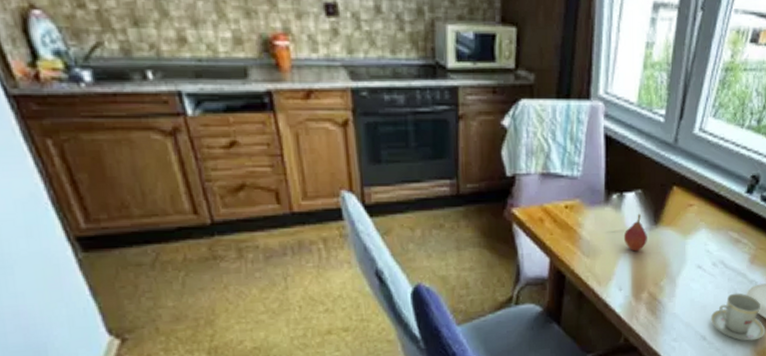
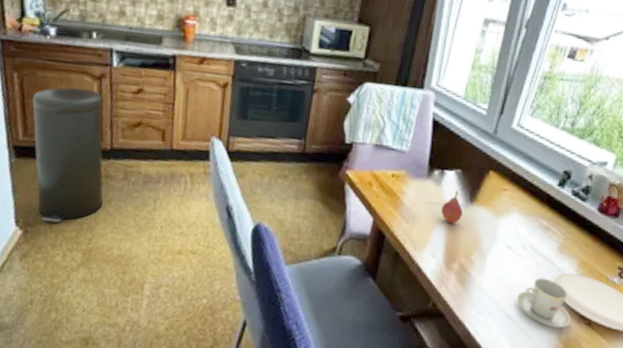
pedal bin: none [83,150,217,324] -> present [32,87,104,223]

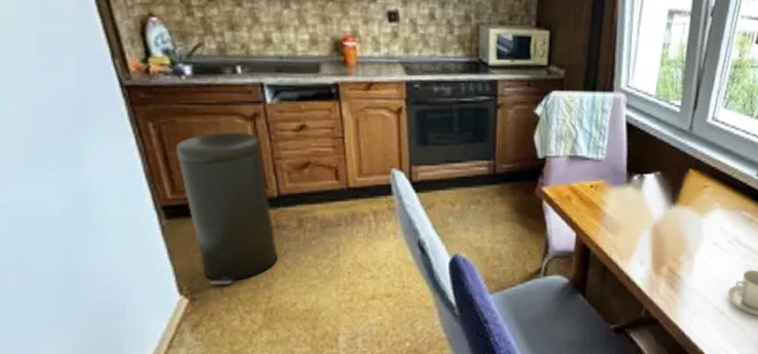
fruit: present [440,190,463,224] -> none [644,193,666,229]

